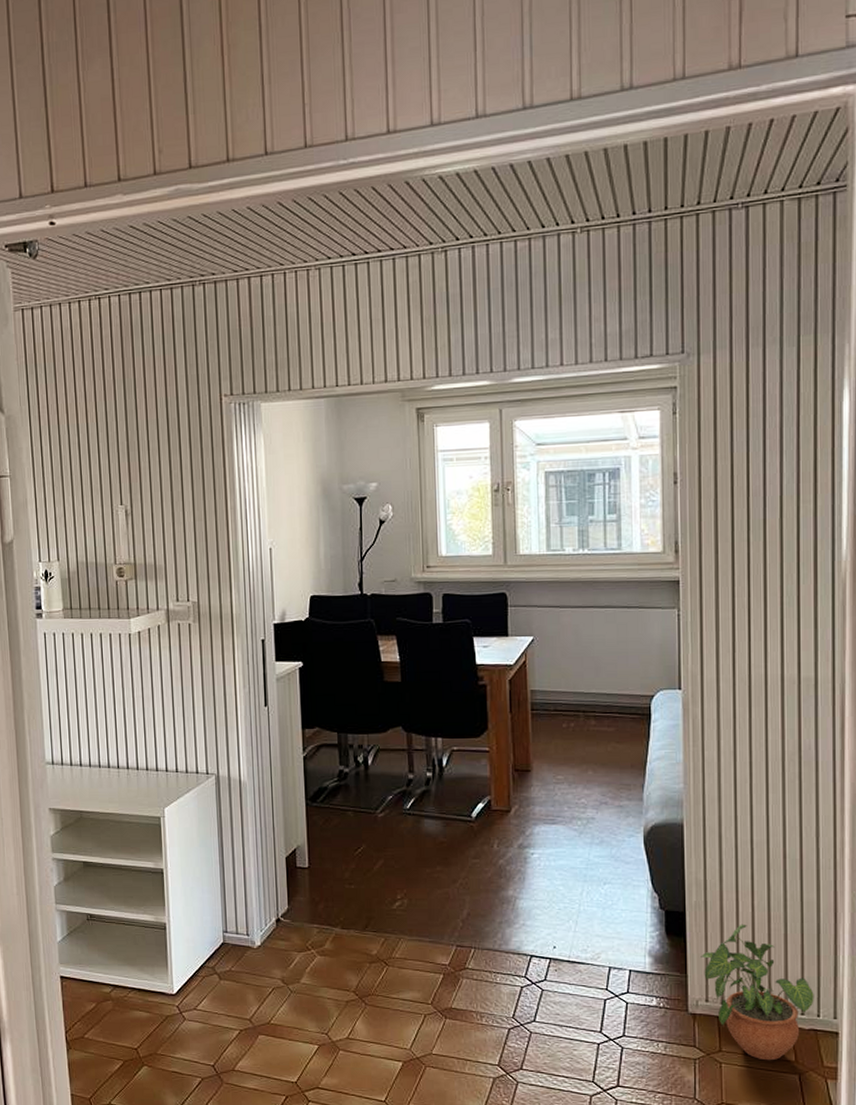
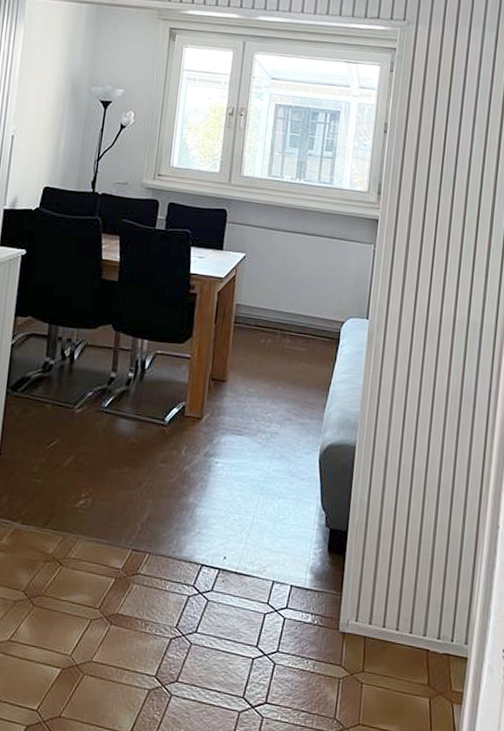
potted plant: present [701,924,814,1061] -> none [356,546,451,683]

